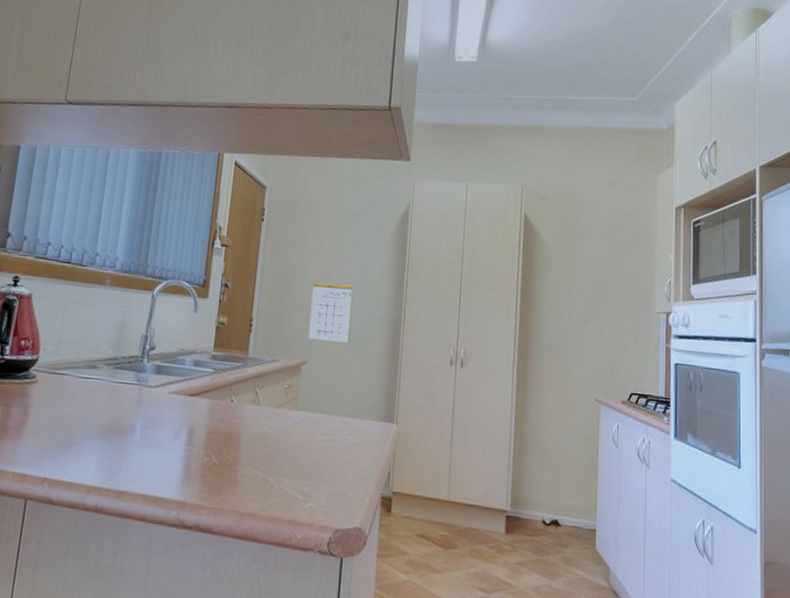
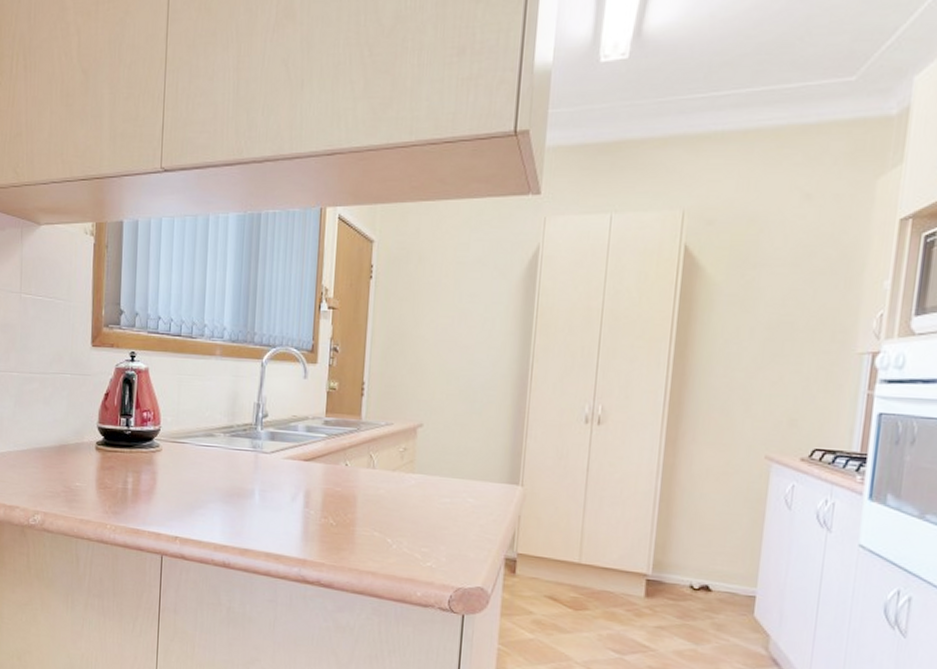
calendar: present [308,282,352,343] -> none [423,341,472,404]

